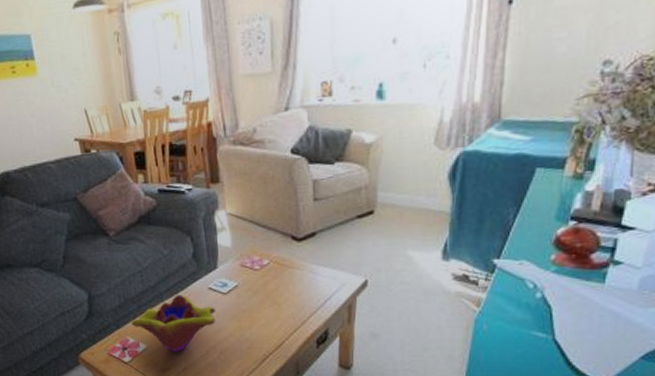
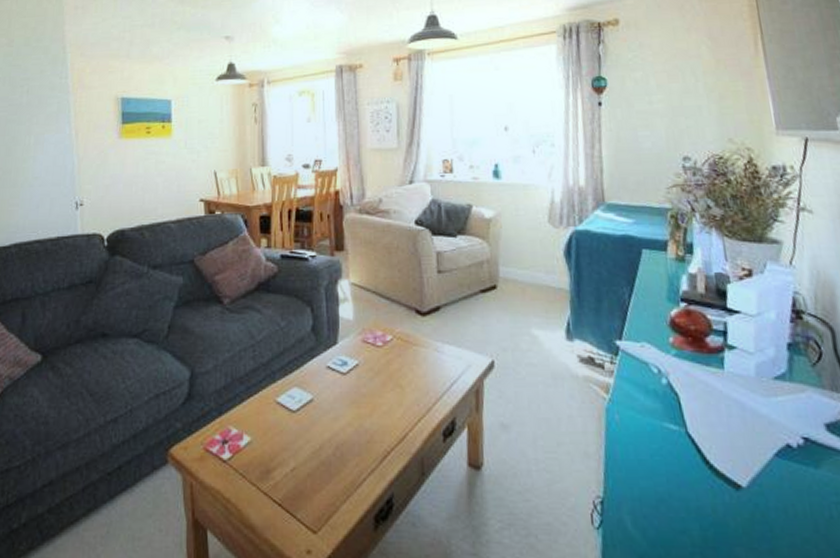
decorative bowl: present [131,295,216,352] -> none [236,374,333,446]

